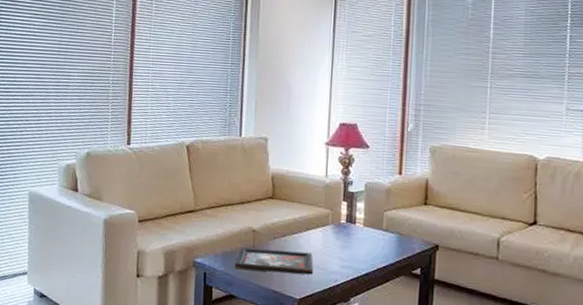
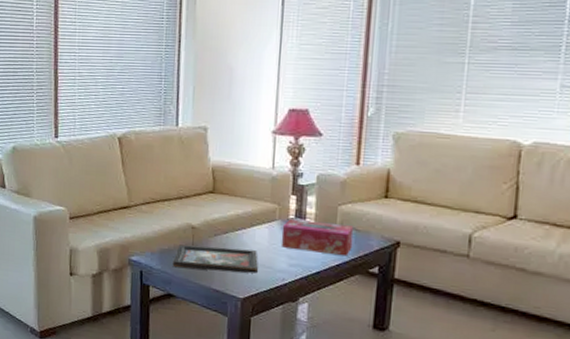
tissue box: none [334,223,398,259] -> present [281,219,354,257]

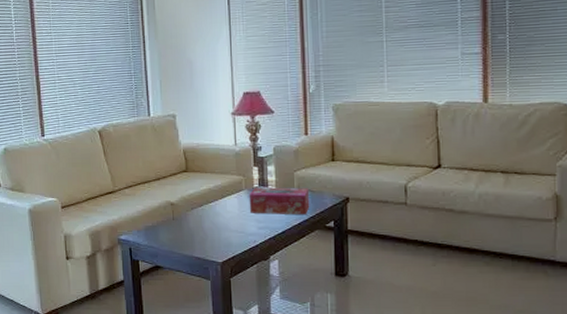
decorative tray: present [172,244,258,274] -> none [157,219,232,242]

